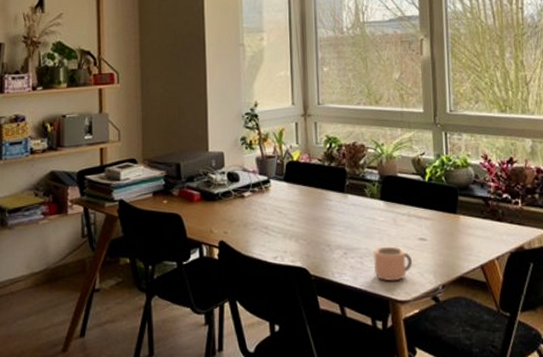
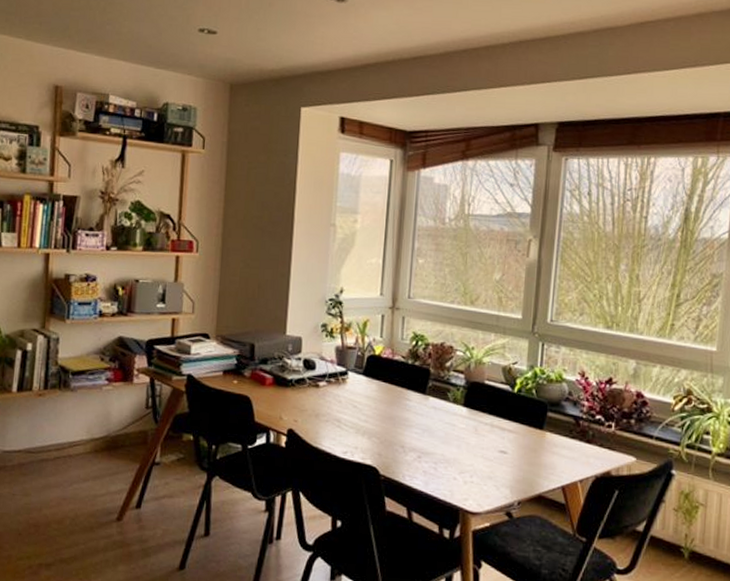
mug: present [373,246,413,281] -> none [447,454,490,492]

